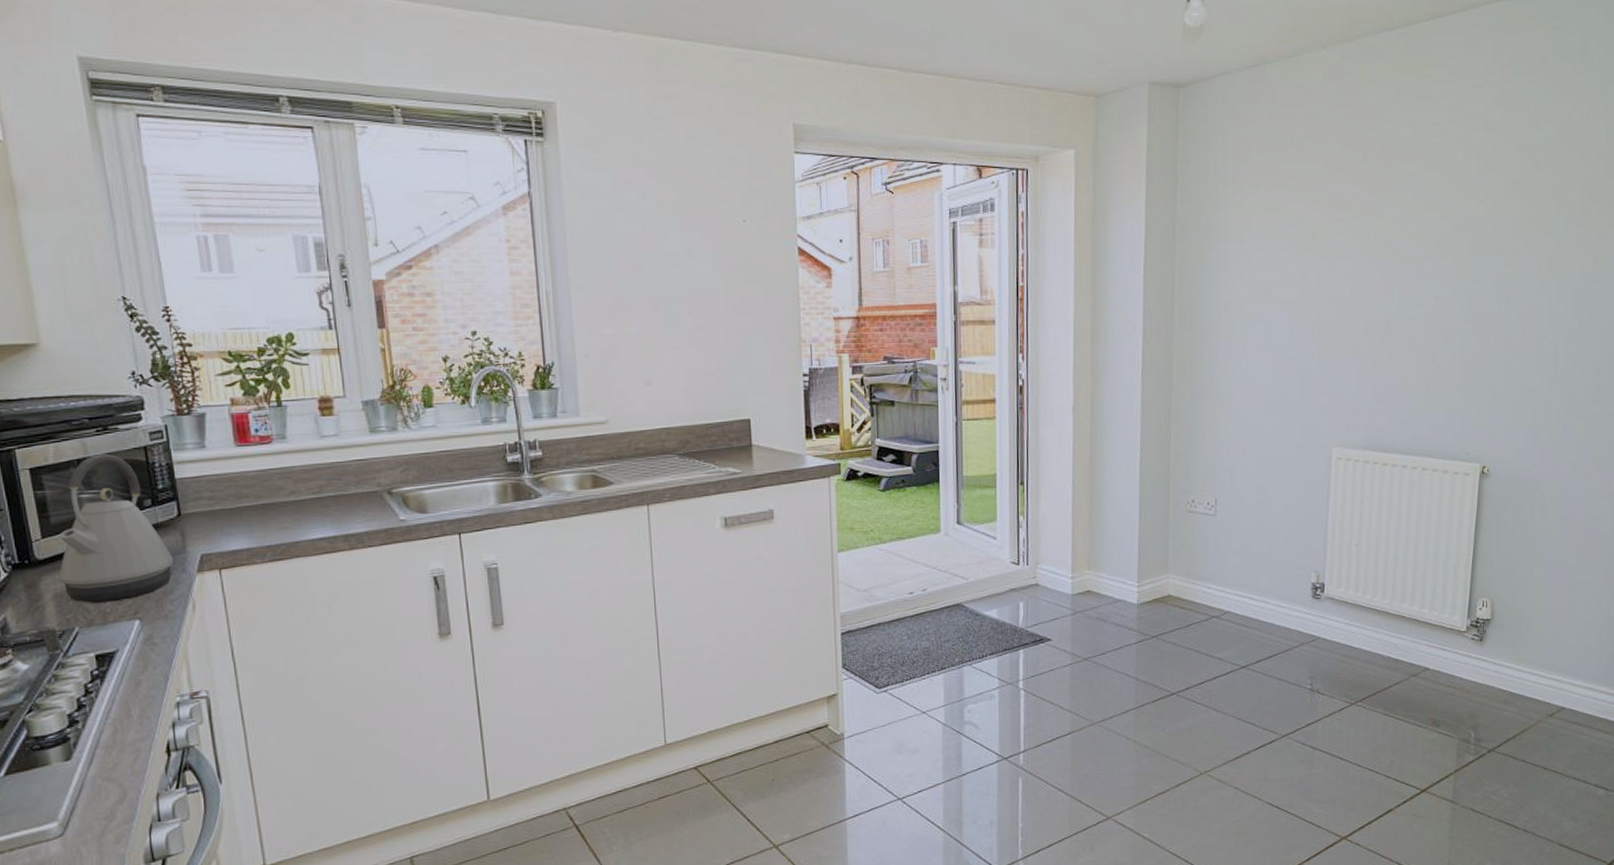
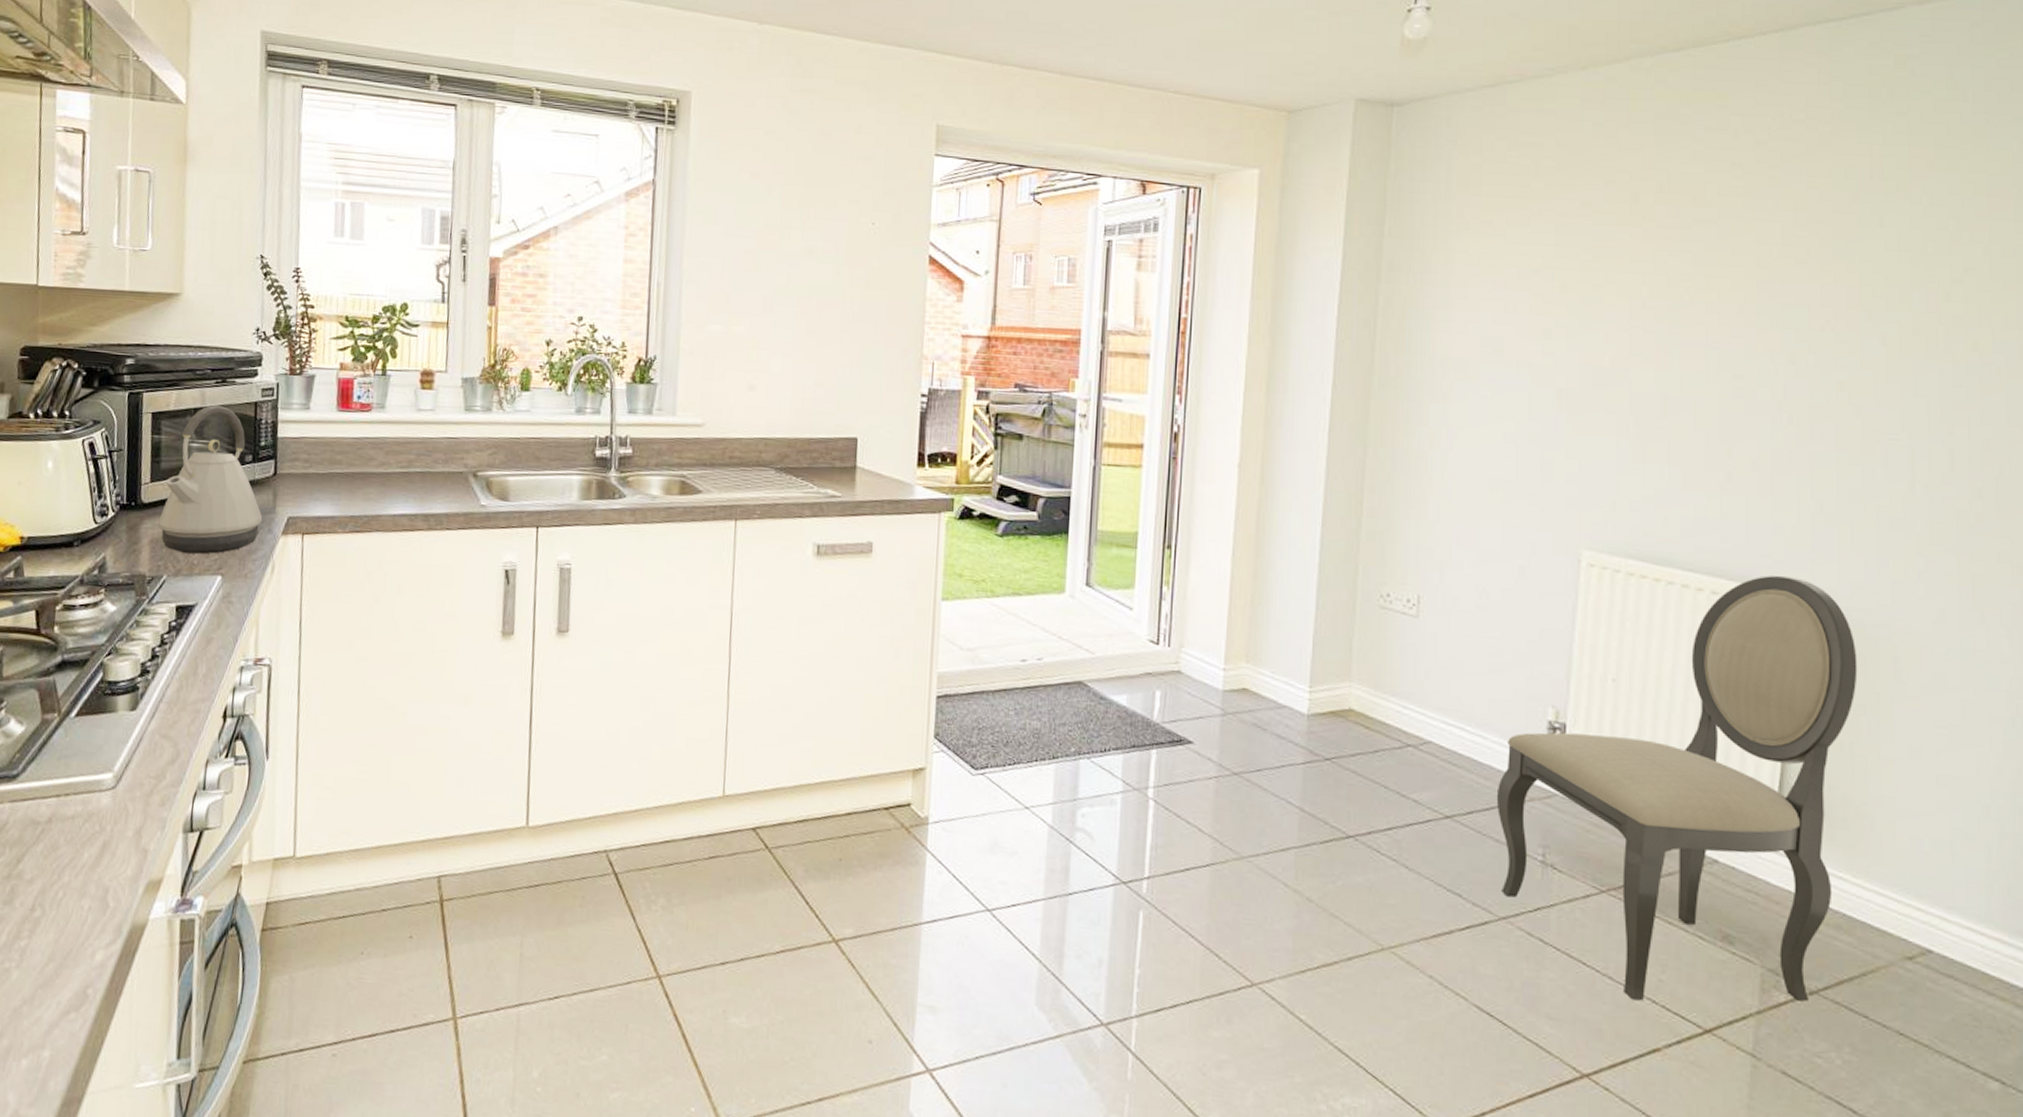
dining chair: none [1277,450,1519,778] -> present [1496,575,1858,1002]

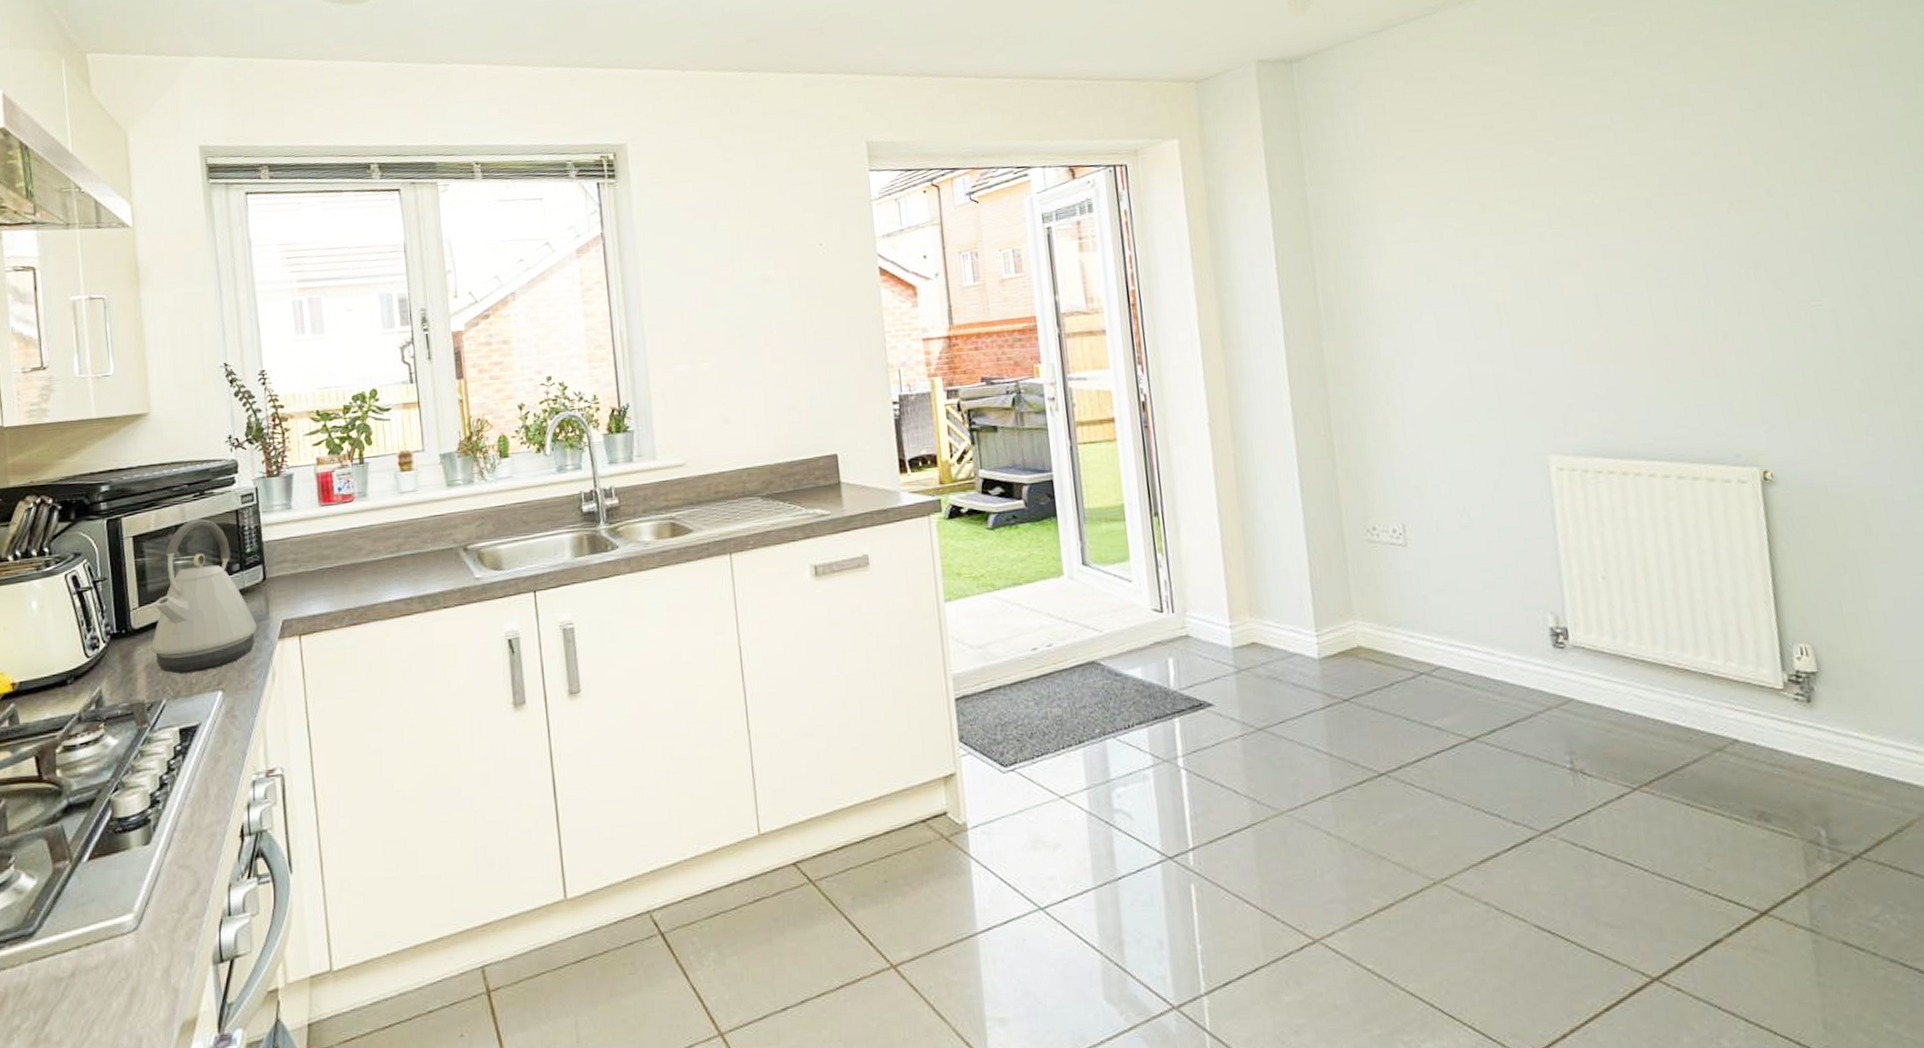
dining chair: present [1496,575,1858,1002] -> none [1514,450,1854,894]

